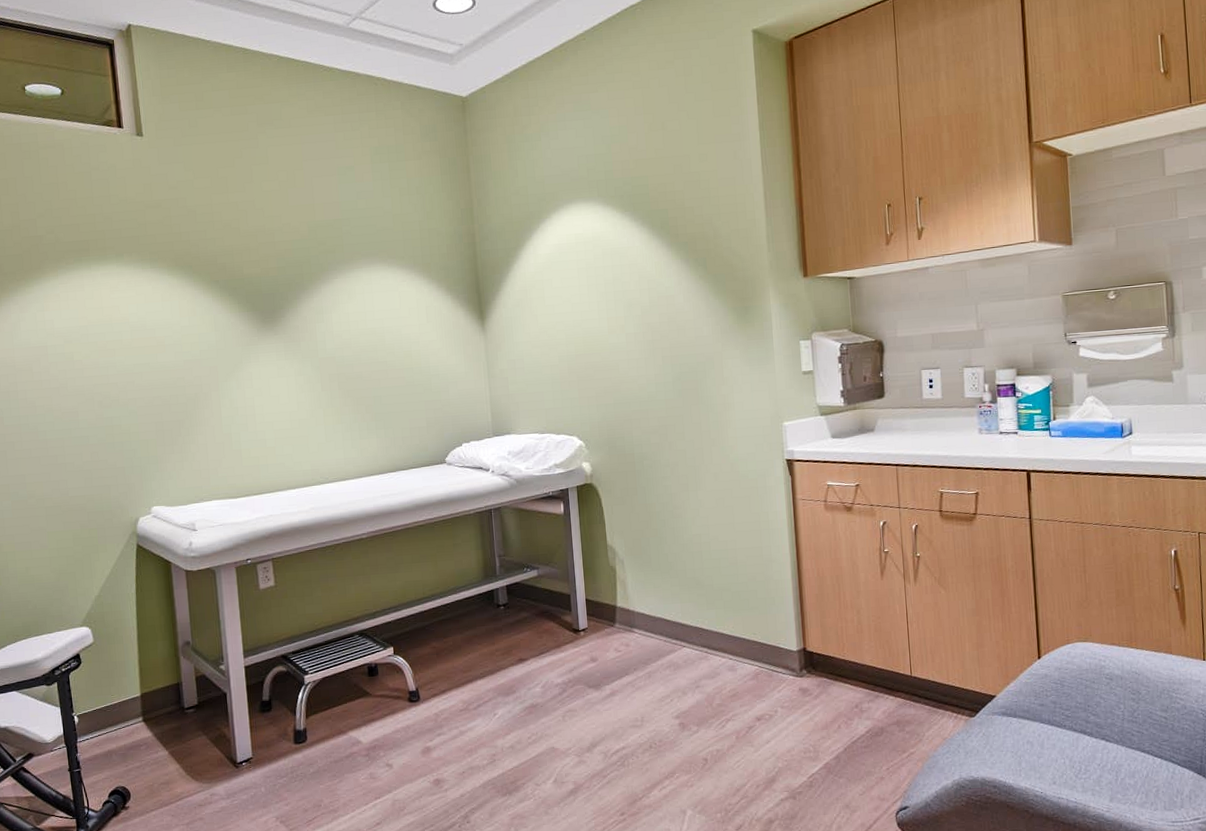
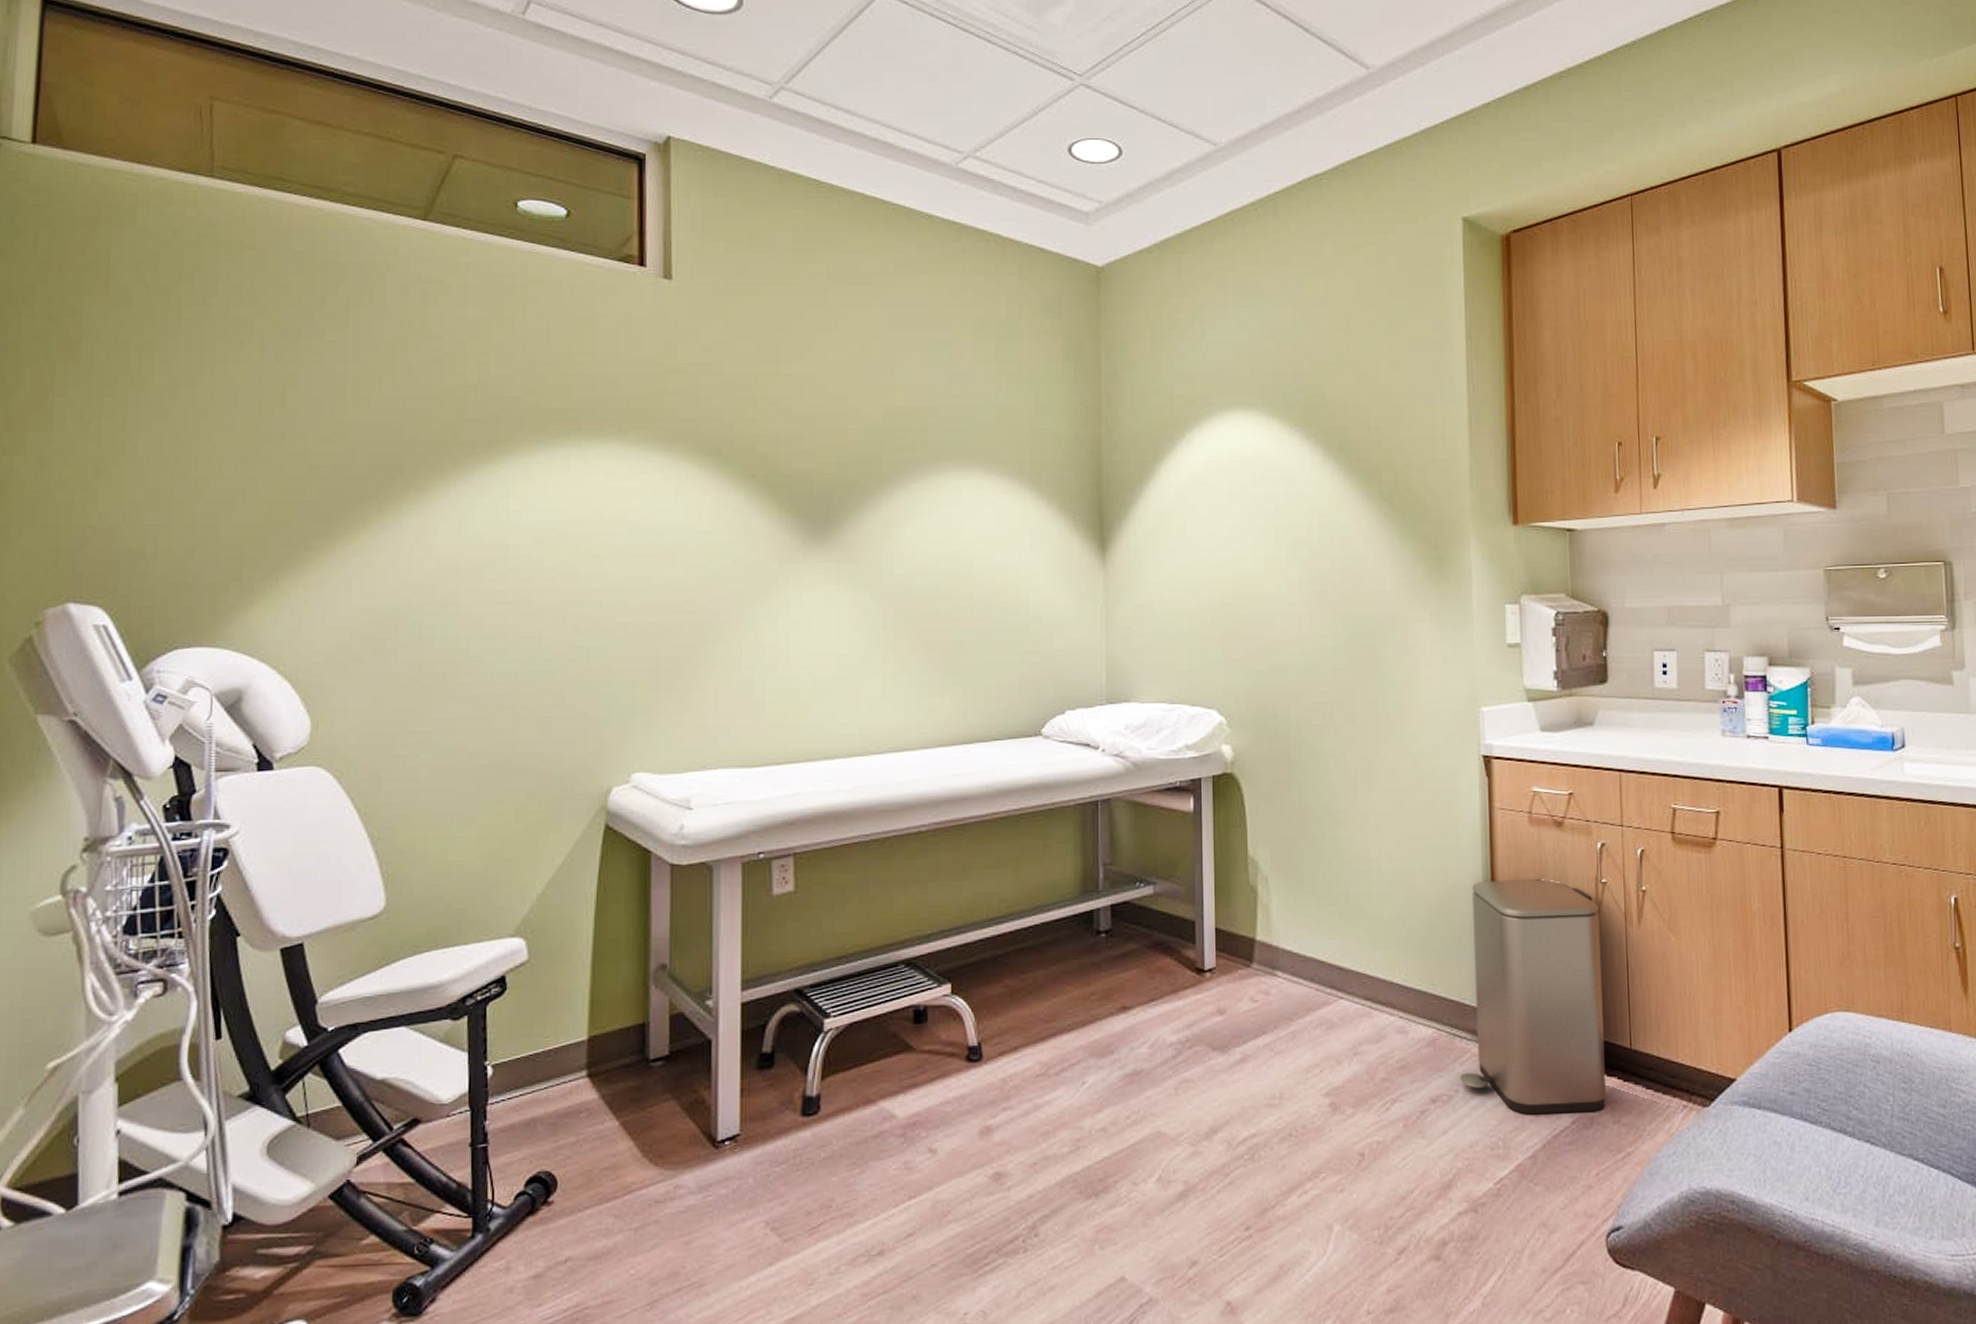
pedal bin: none [778,551,893,727] -> present [1460,879,1606,1115]

